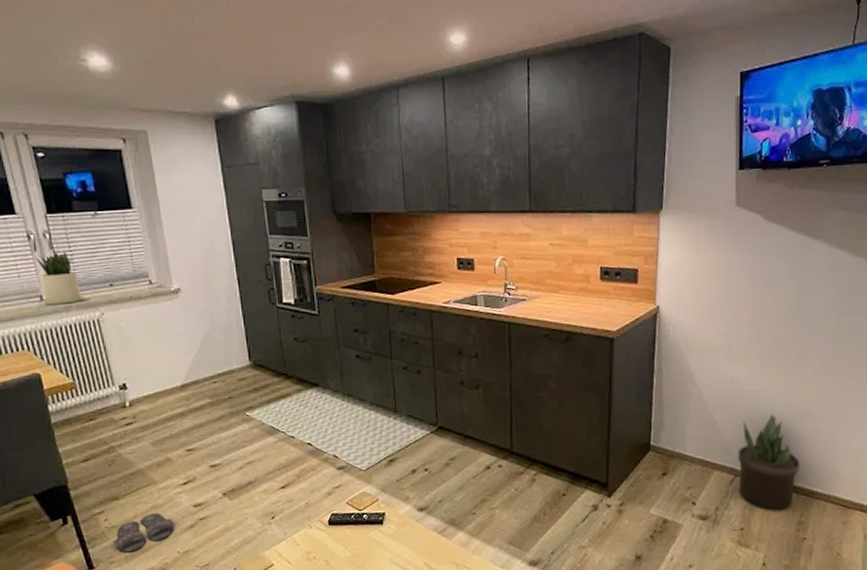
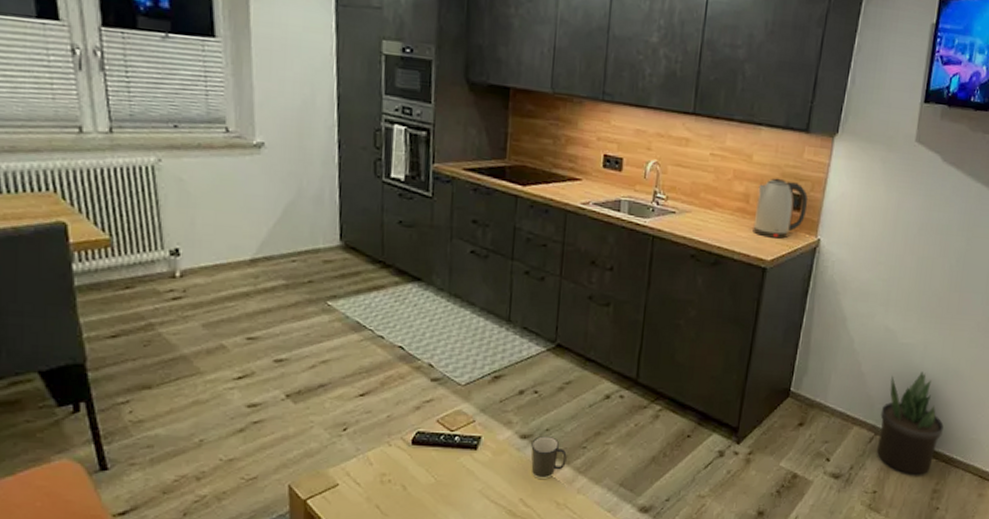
planter: present [34,252,86,305] -> none [77,74,140,142]
slippers: present [113,513,174,553] -> none [136,410,219,455]
mug: none [428,507,460,545] -> present [530,436,567,480]
kettle: none [596,256,644,311] -> present [753,177,809,239]

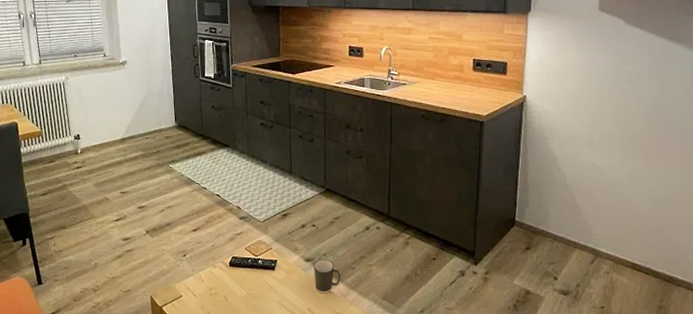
kettle: present [753,177,809,239] -> none [469,51,512,98]
planter: present [876,371,944,475] -> none [598,201,660,292]

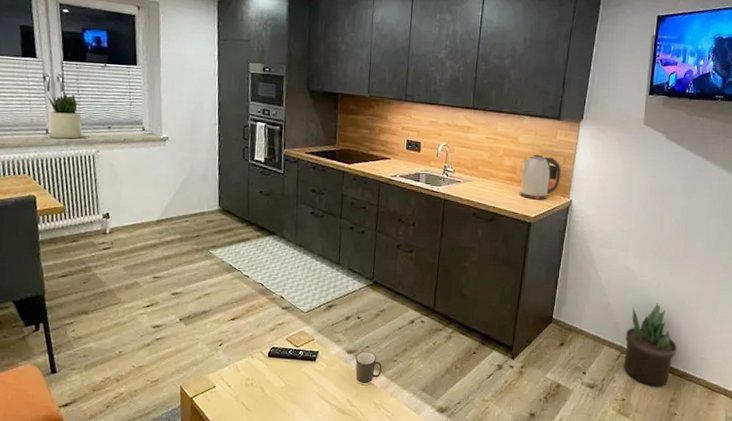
planter: none [22,29,56,69] -> present [46,94,86,139]
kettle: none [469,51,512,98] -> present [519,154,562,200]
planter: none [598,201,660,292] -> present [623,303,677,386]

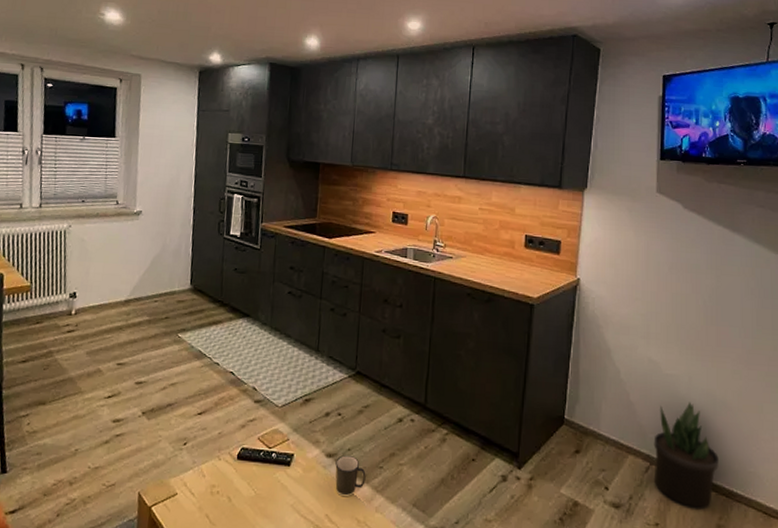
planter: present [46,94,86,139] -> none [21,167,59,214]
kettle: present [519,154,562,200] -> none [519,226,566,279]

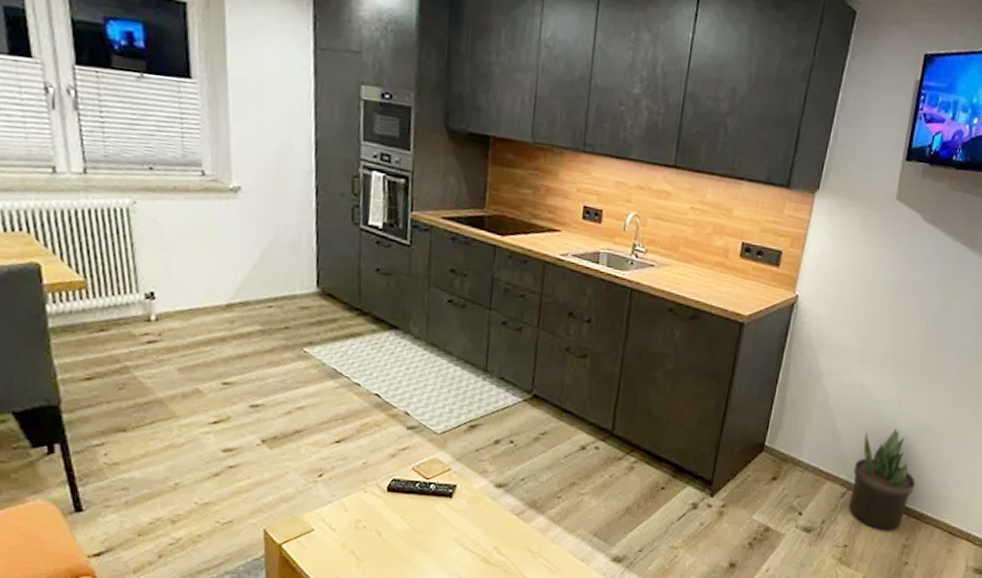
mug: present [335,455,366,497] -> none [505,486,542,529]

